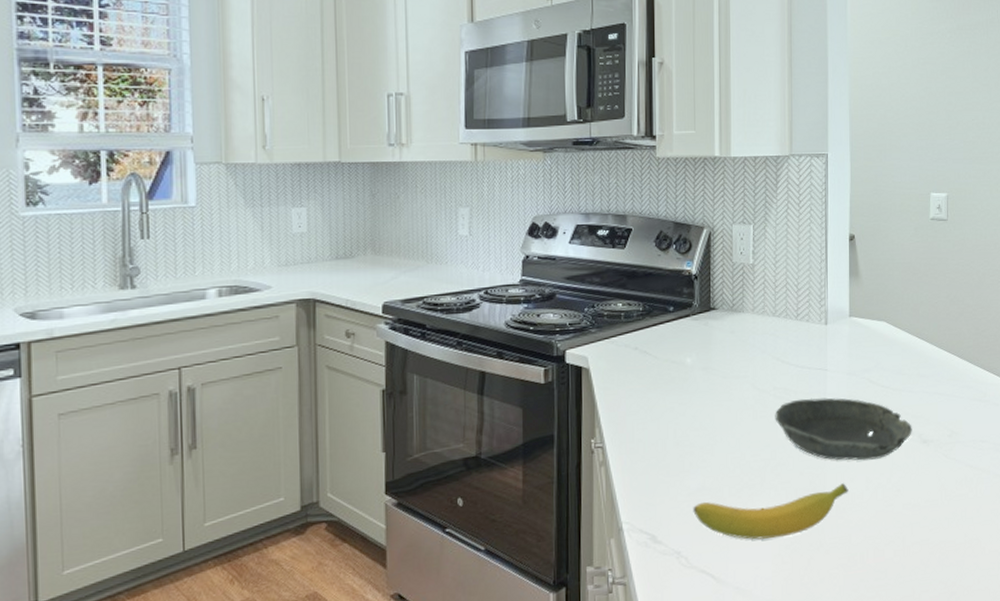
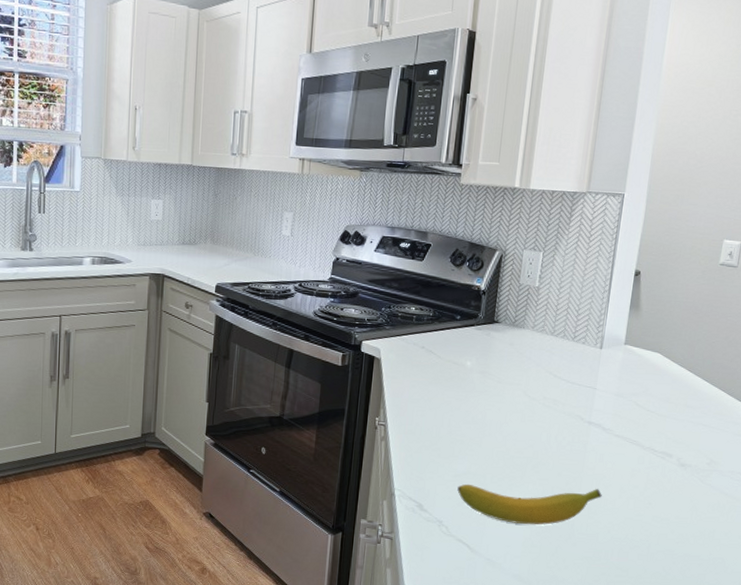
bowl: present [775,397,912,461] -> none [541,410,672,473]

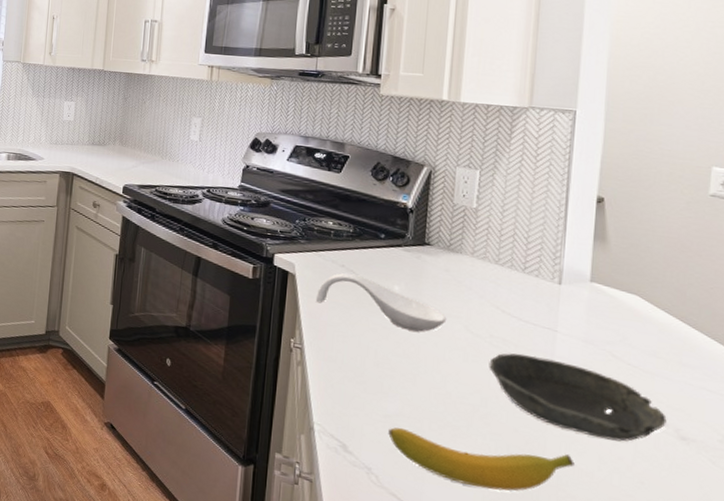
spoon rest: none [398,353,509,400] -> present [315,273,447,332]
bowl: none [541,410,672,473] -> present [489,353,667,442]

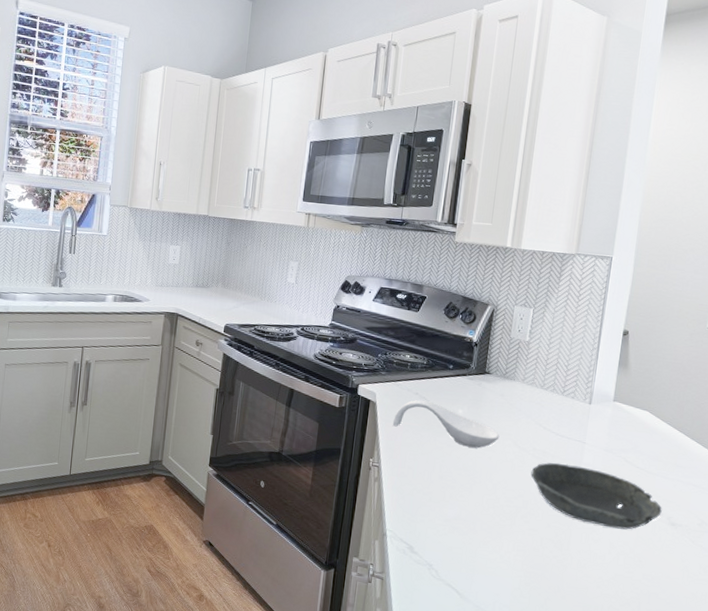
banana: present [388,427,575,491] -> none [447,529,592,576]

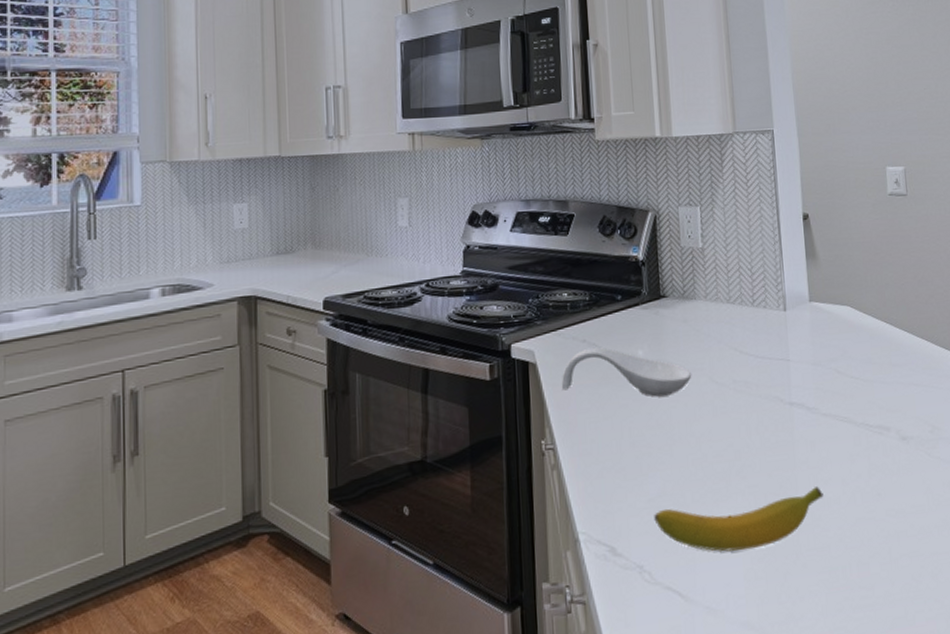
banana: none [447,529,592,576] -> present [654,486,824,552]
bowl: present [530,462,662,530] -> none [736,390,889,461]

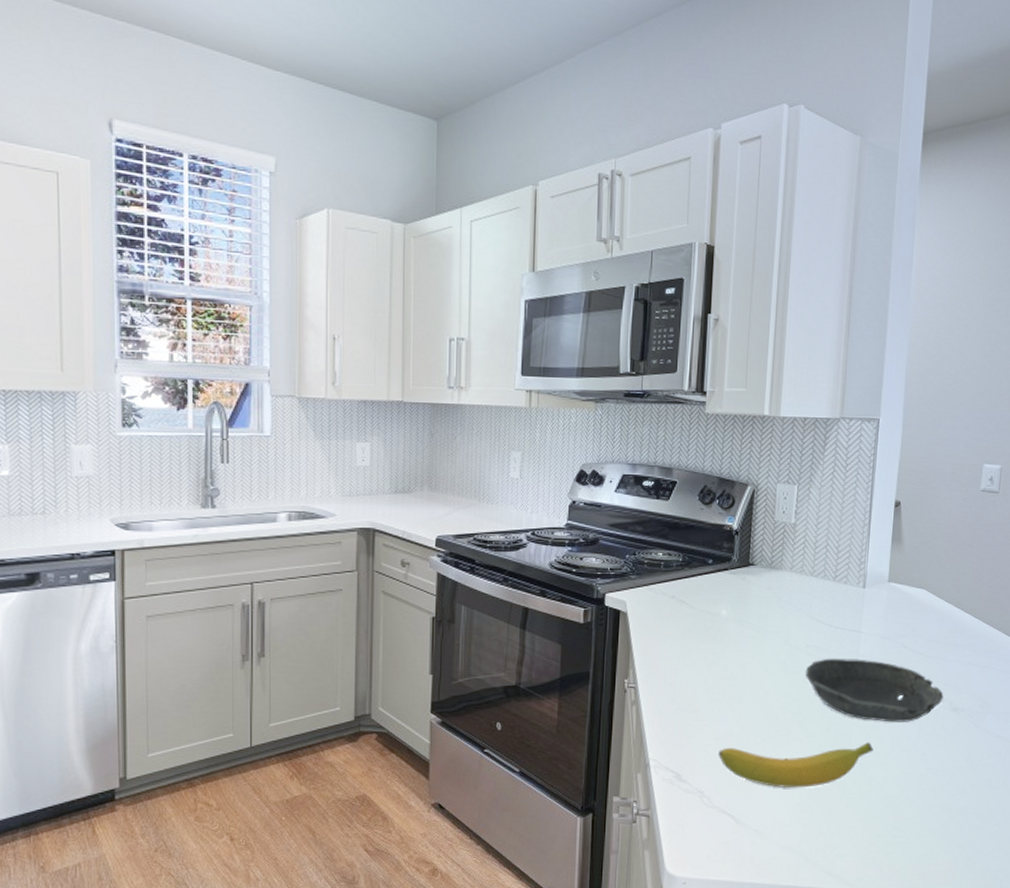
spoon rest: present [561,347,692,397] -> none [648,603,769,652]
bowl: none [736,390,889,461] -> present [805,658,944,722]

